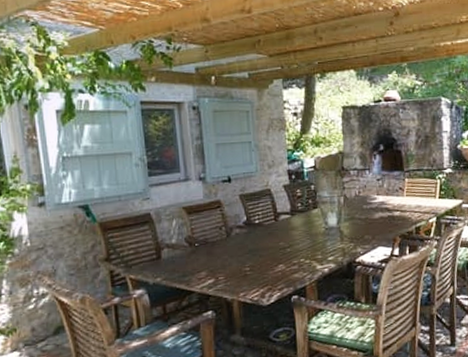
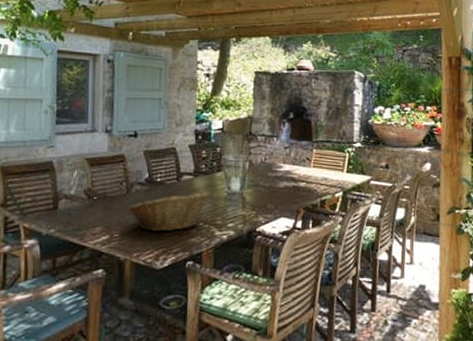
fruit basket: none [230,229,308,272] -> present [128,192,209,232]

